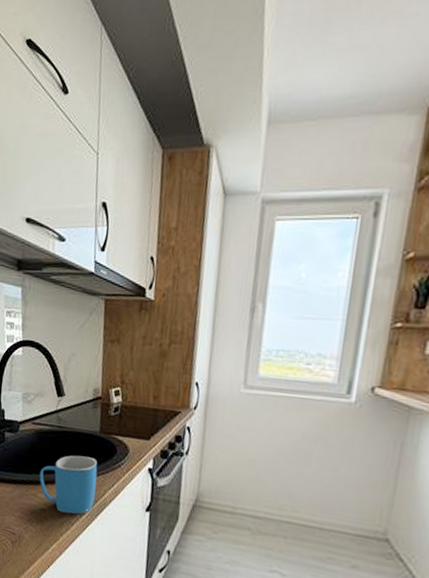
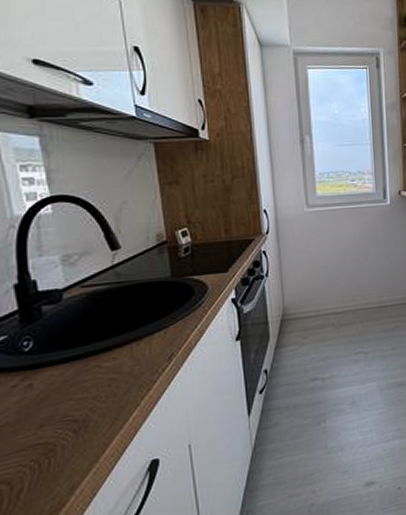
mug: present [39,455,98,515] -> none [101,305,177,375]

